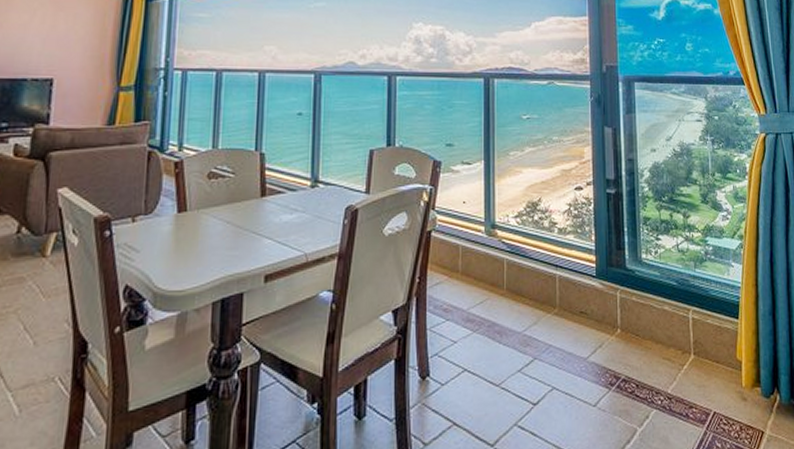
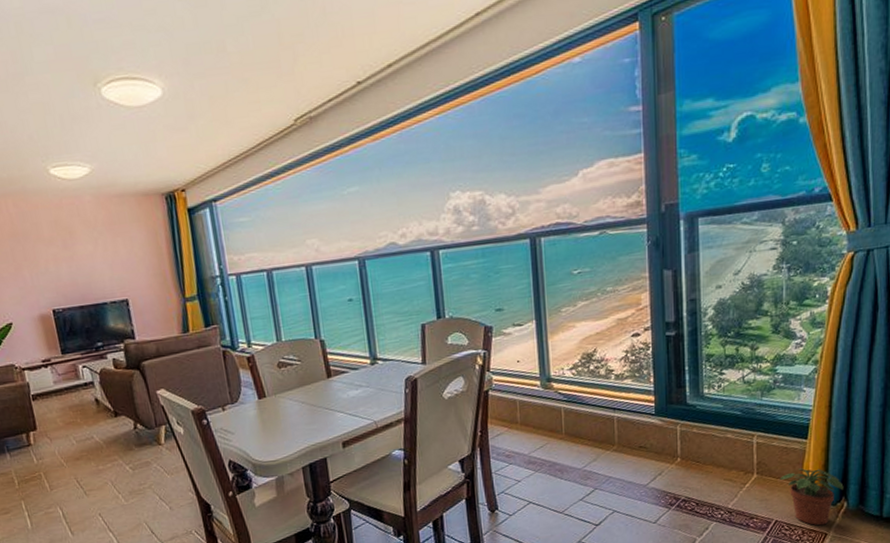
potted plant: none [715,352,775,422] -> present [779,468,844,526]

